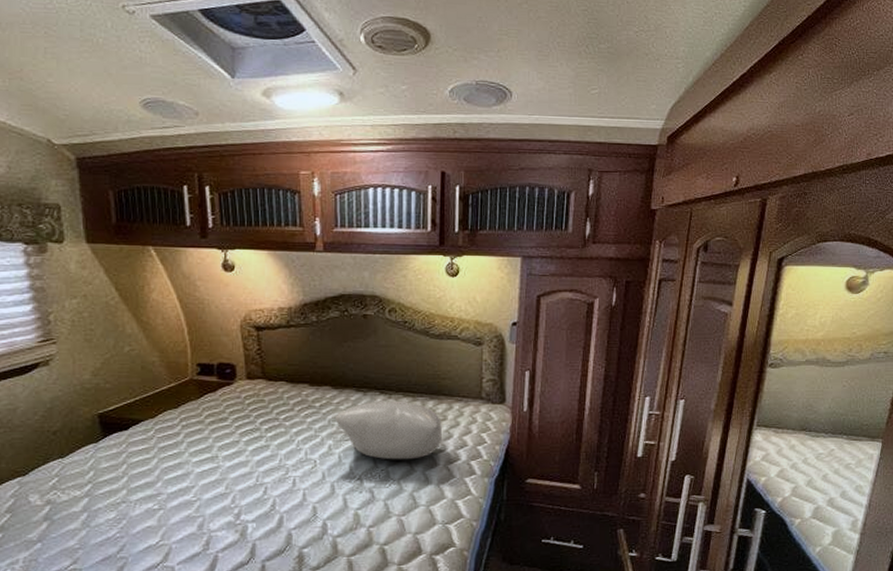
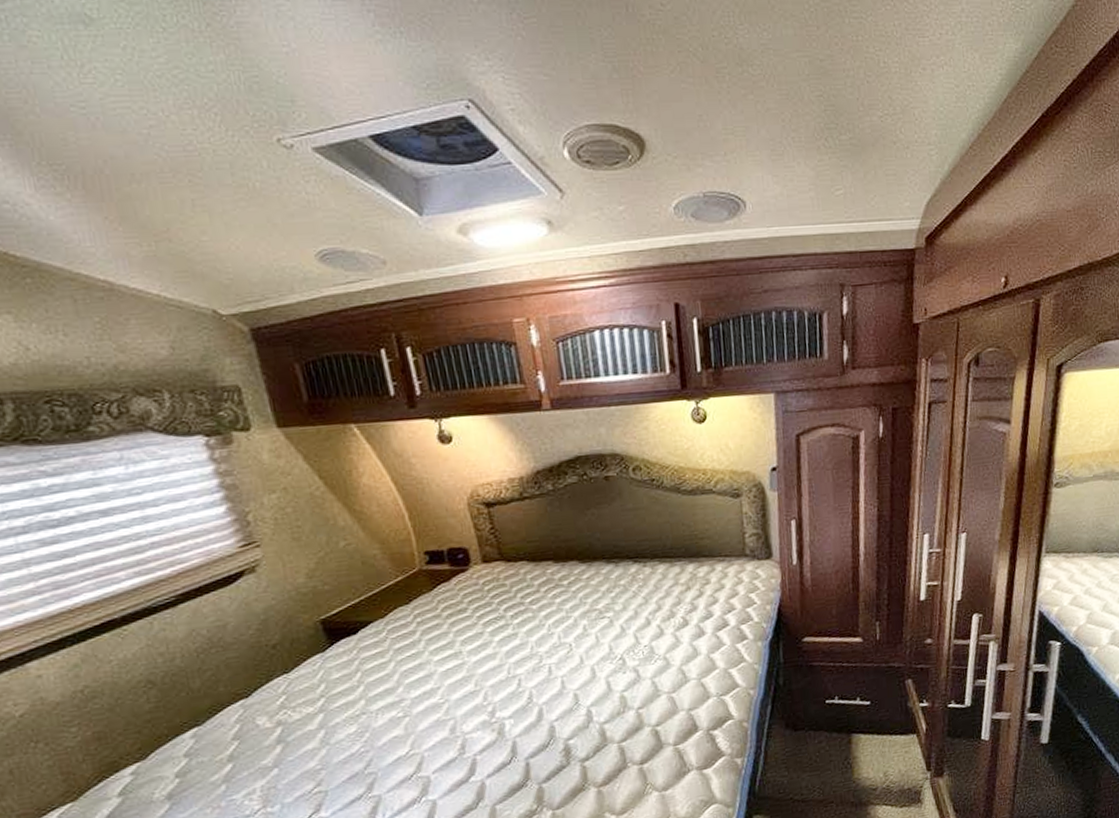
pillow: present [334,400,442,460] -> none [586,567,707,635]

